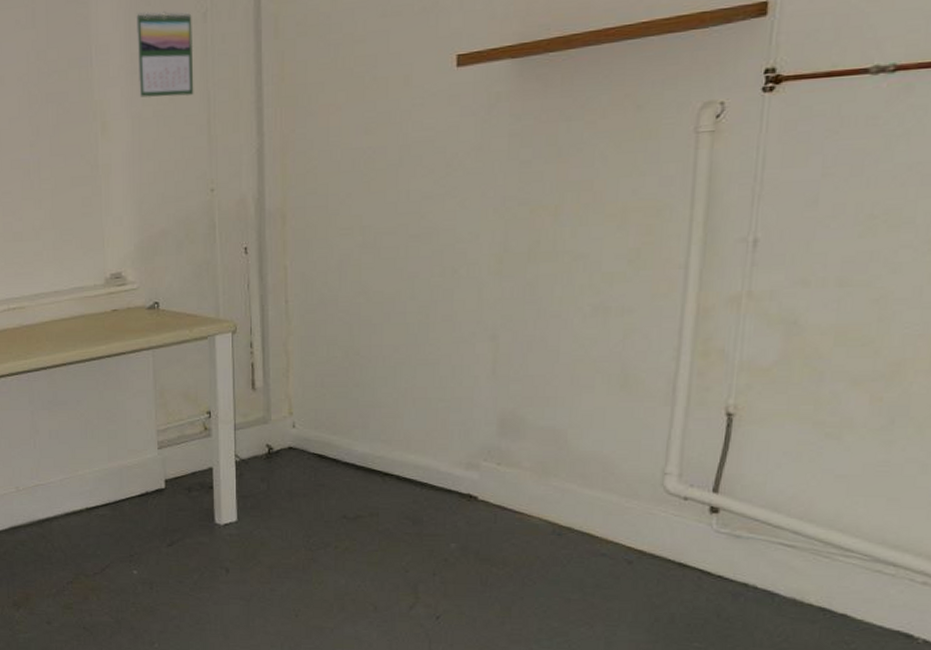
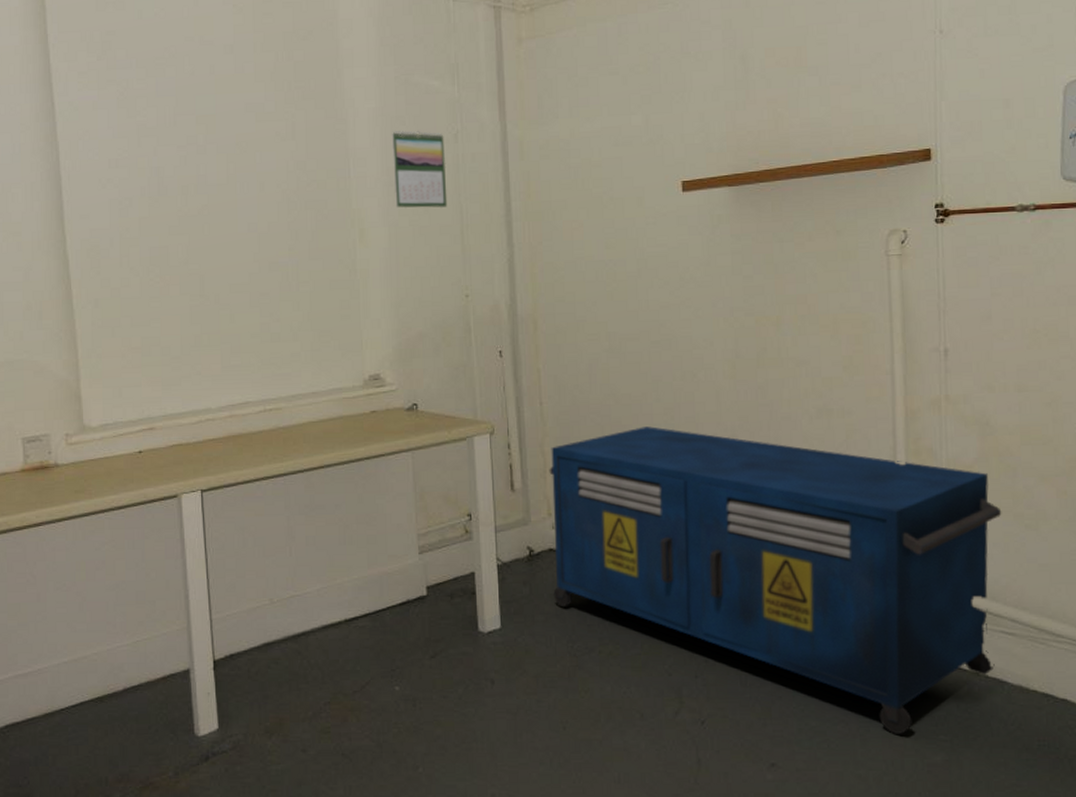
storage cabinet: none [291,325,799,639] -> present [549,426,1002,734]

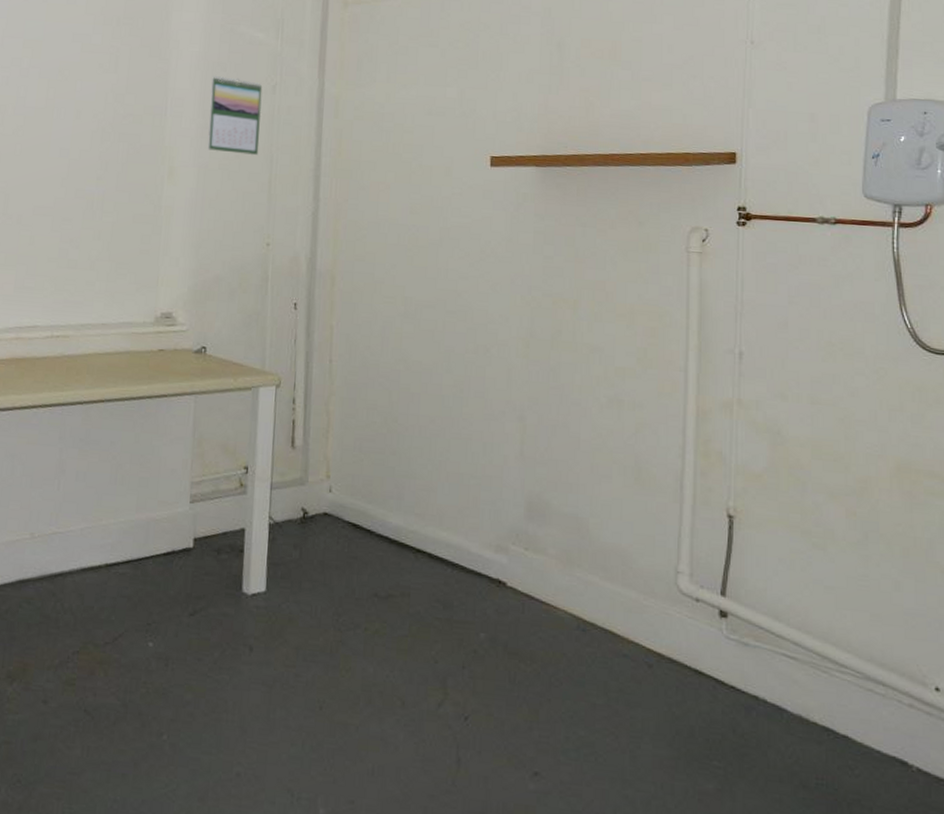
storage cabinet: present [549,426,1002,734] -> none [323,396,789,755]

